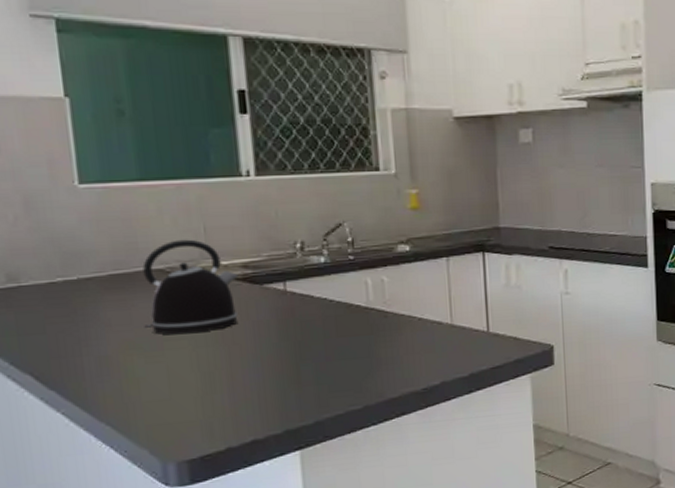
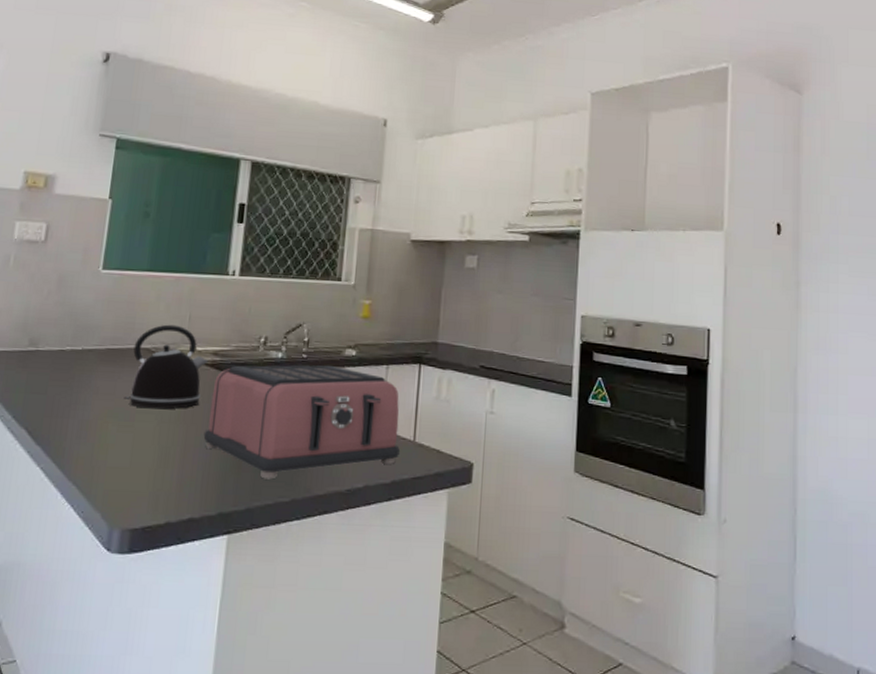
toaster: none [250,264,474,390] -> present [203,365,400,479]

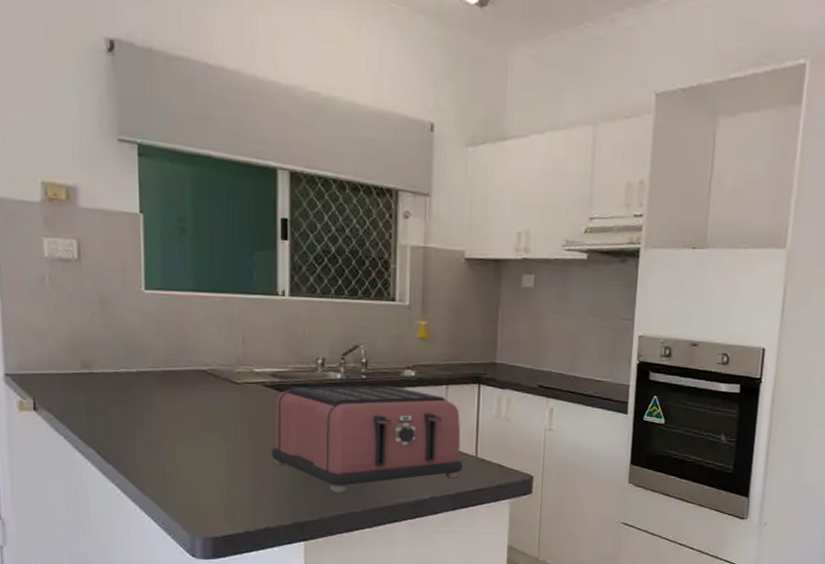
kettle: present [123,324,209,409] -> none [187,346,268,429]

